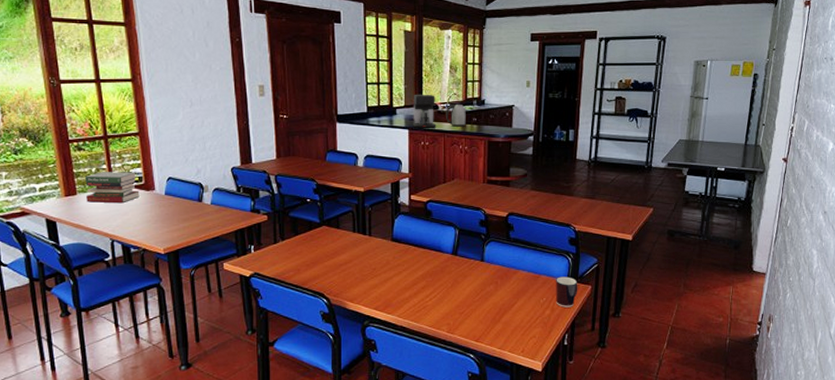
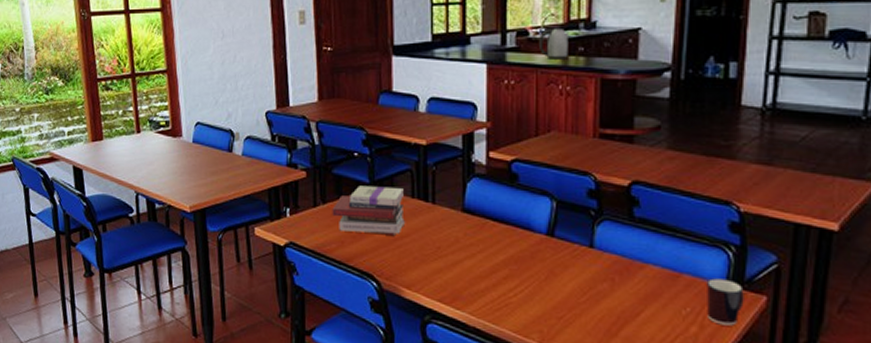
books: present [84,172,140,204] -> none [111,115,166,152]
books: none [289,225,349,263] -> present [332,185,406,237]
coffee maker: present [413,94,437,128] -> none [493,15,526,61]

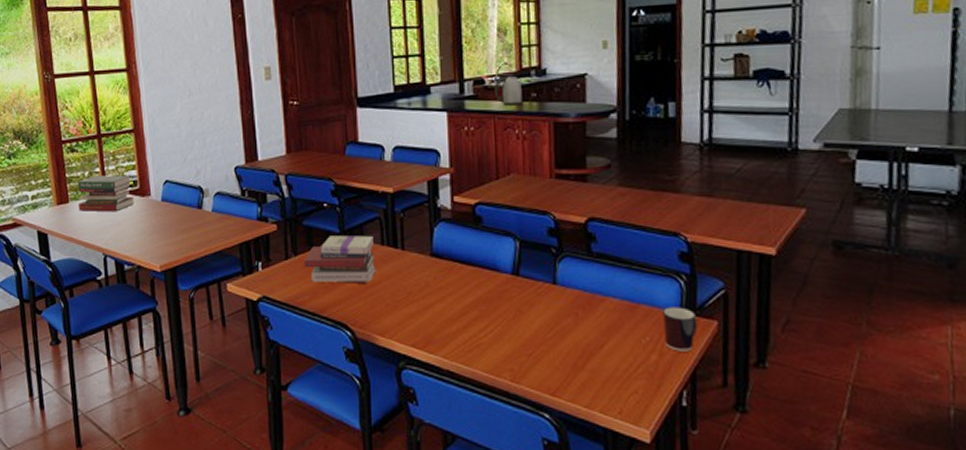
books: none [111,115,166,152] -> present [77,175,134,212]

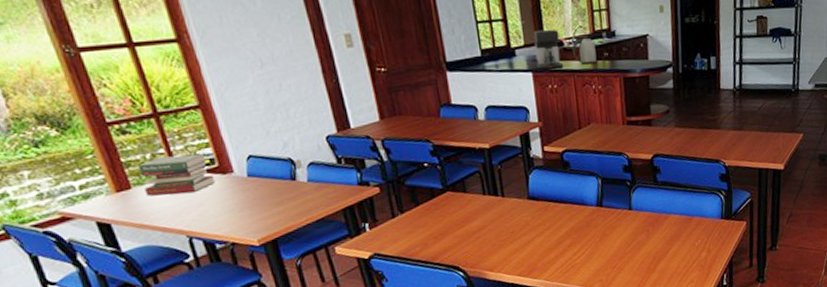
books: present [304,235,377,285] -> none [410,188,481,235]
coffee maker: none [451,65,483,109] -> present [533,29,564,70]
mug: present [663,307,698,352] -> none [709,215,733,248]

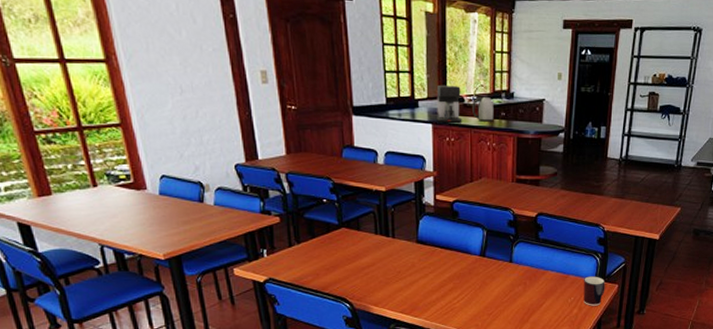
books: present [137,153,215,197] -> none [59,169,129,205]
mug: none [709,215,733,248] -> present [584,276,605,306]

